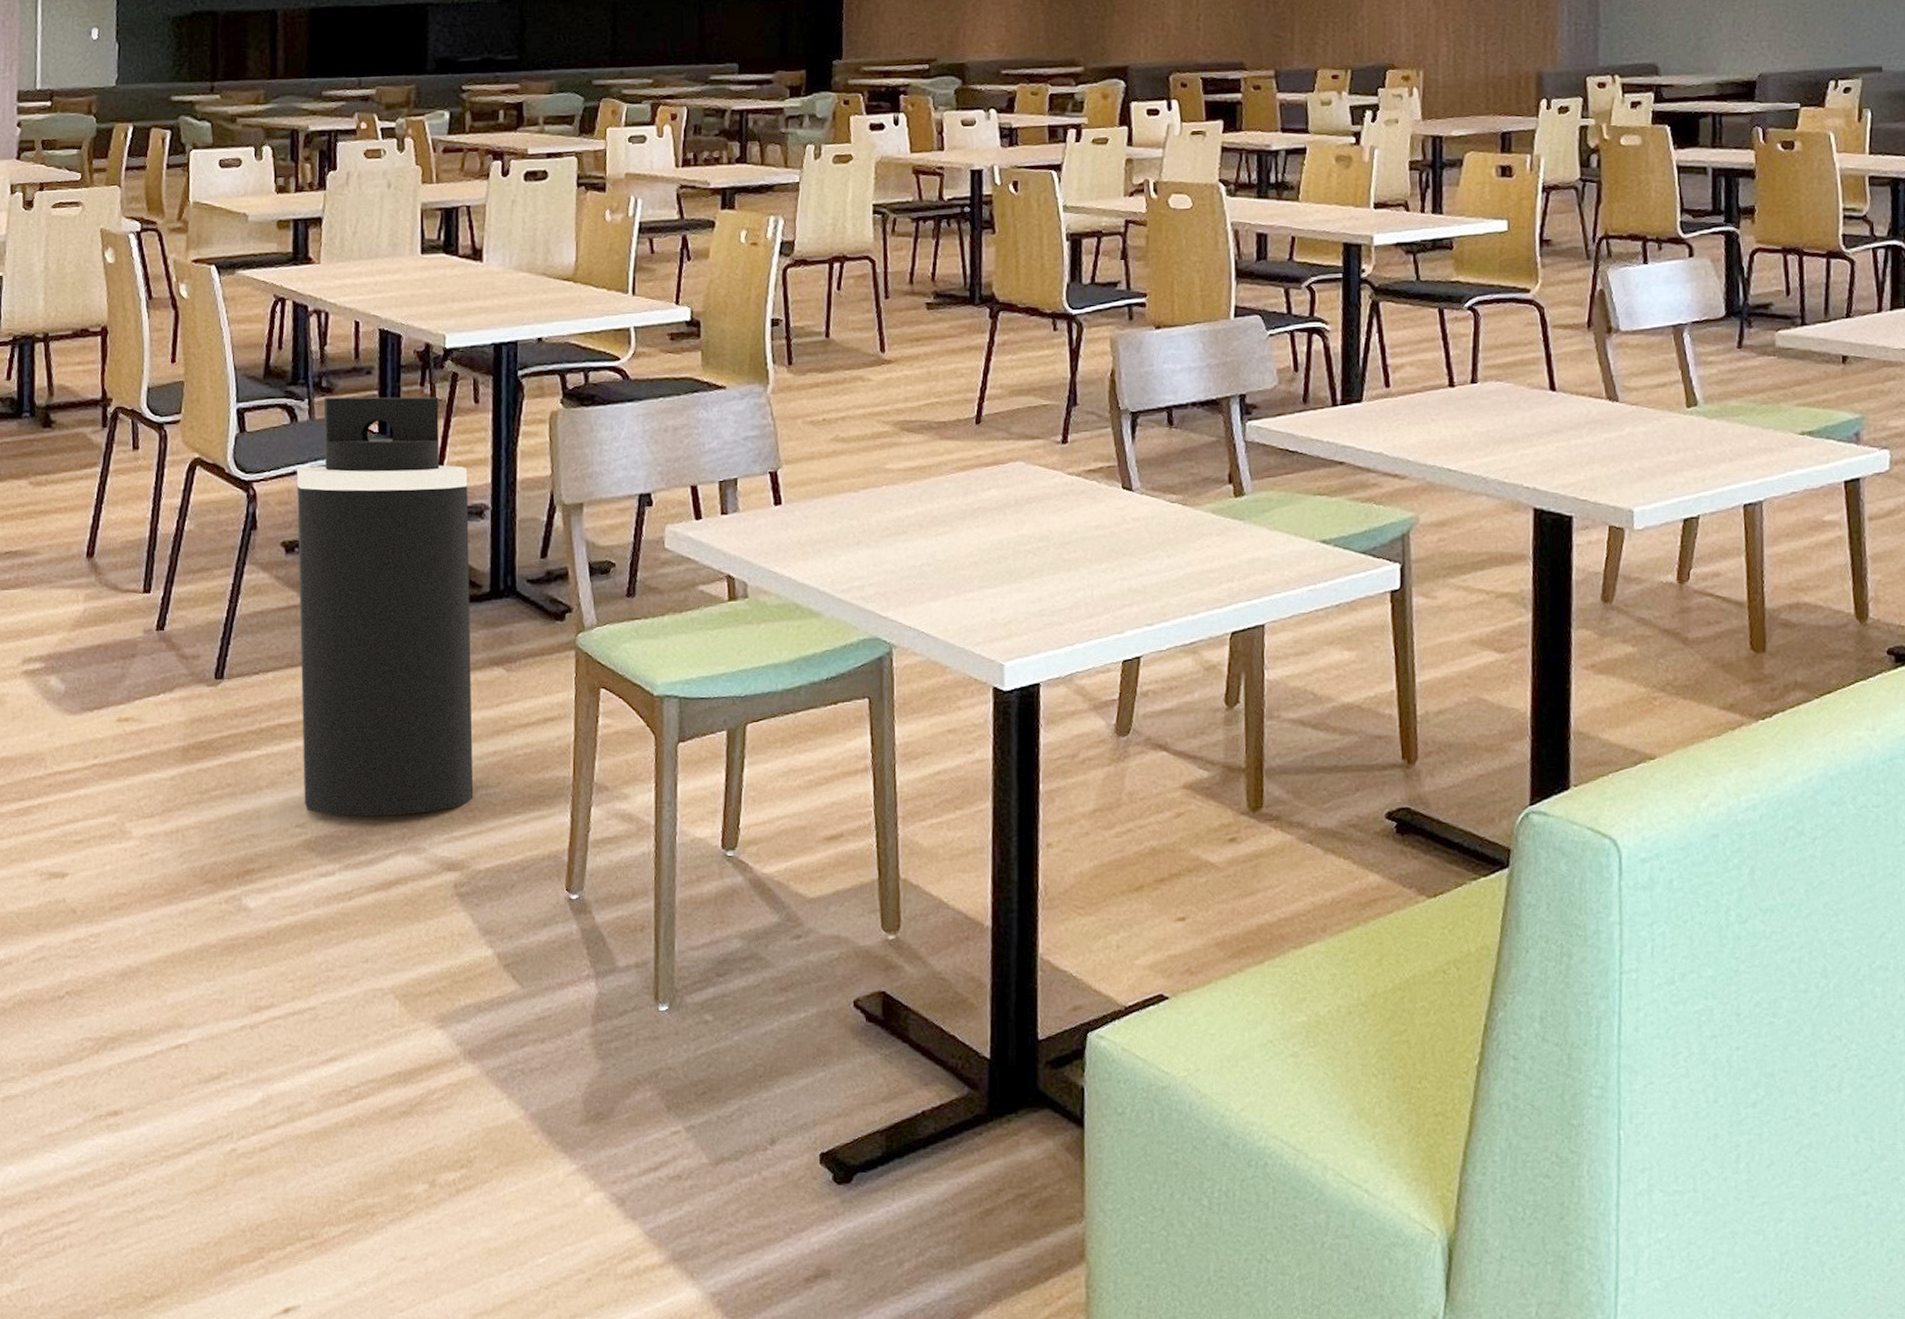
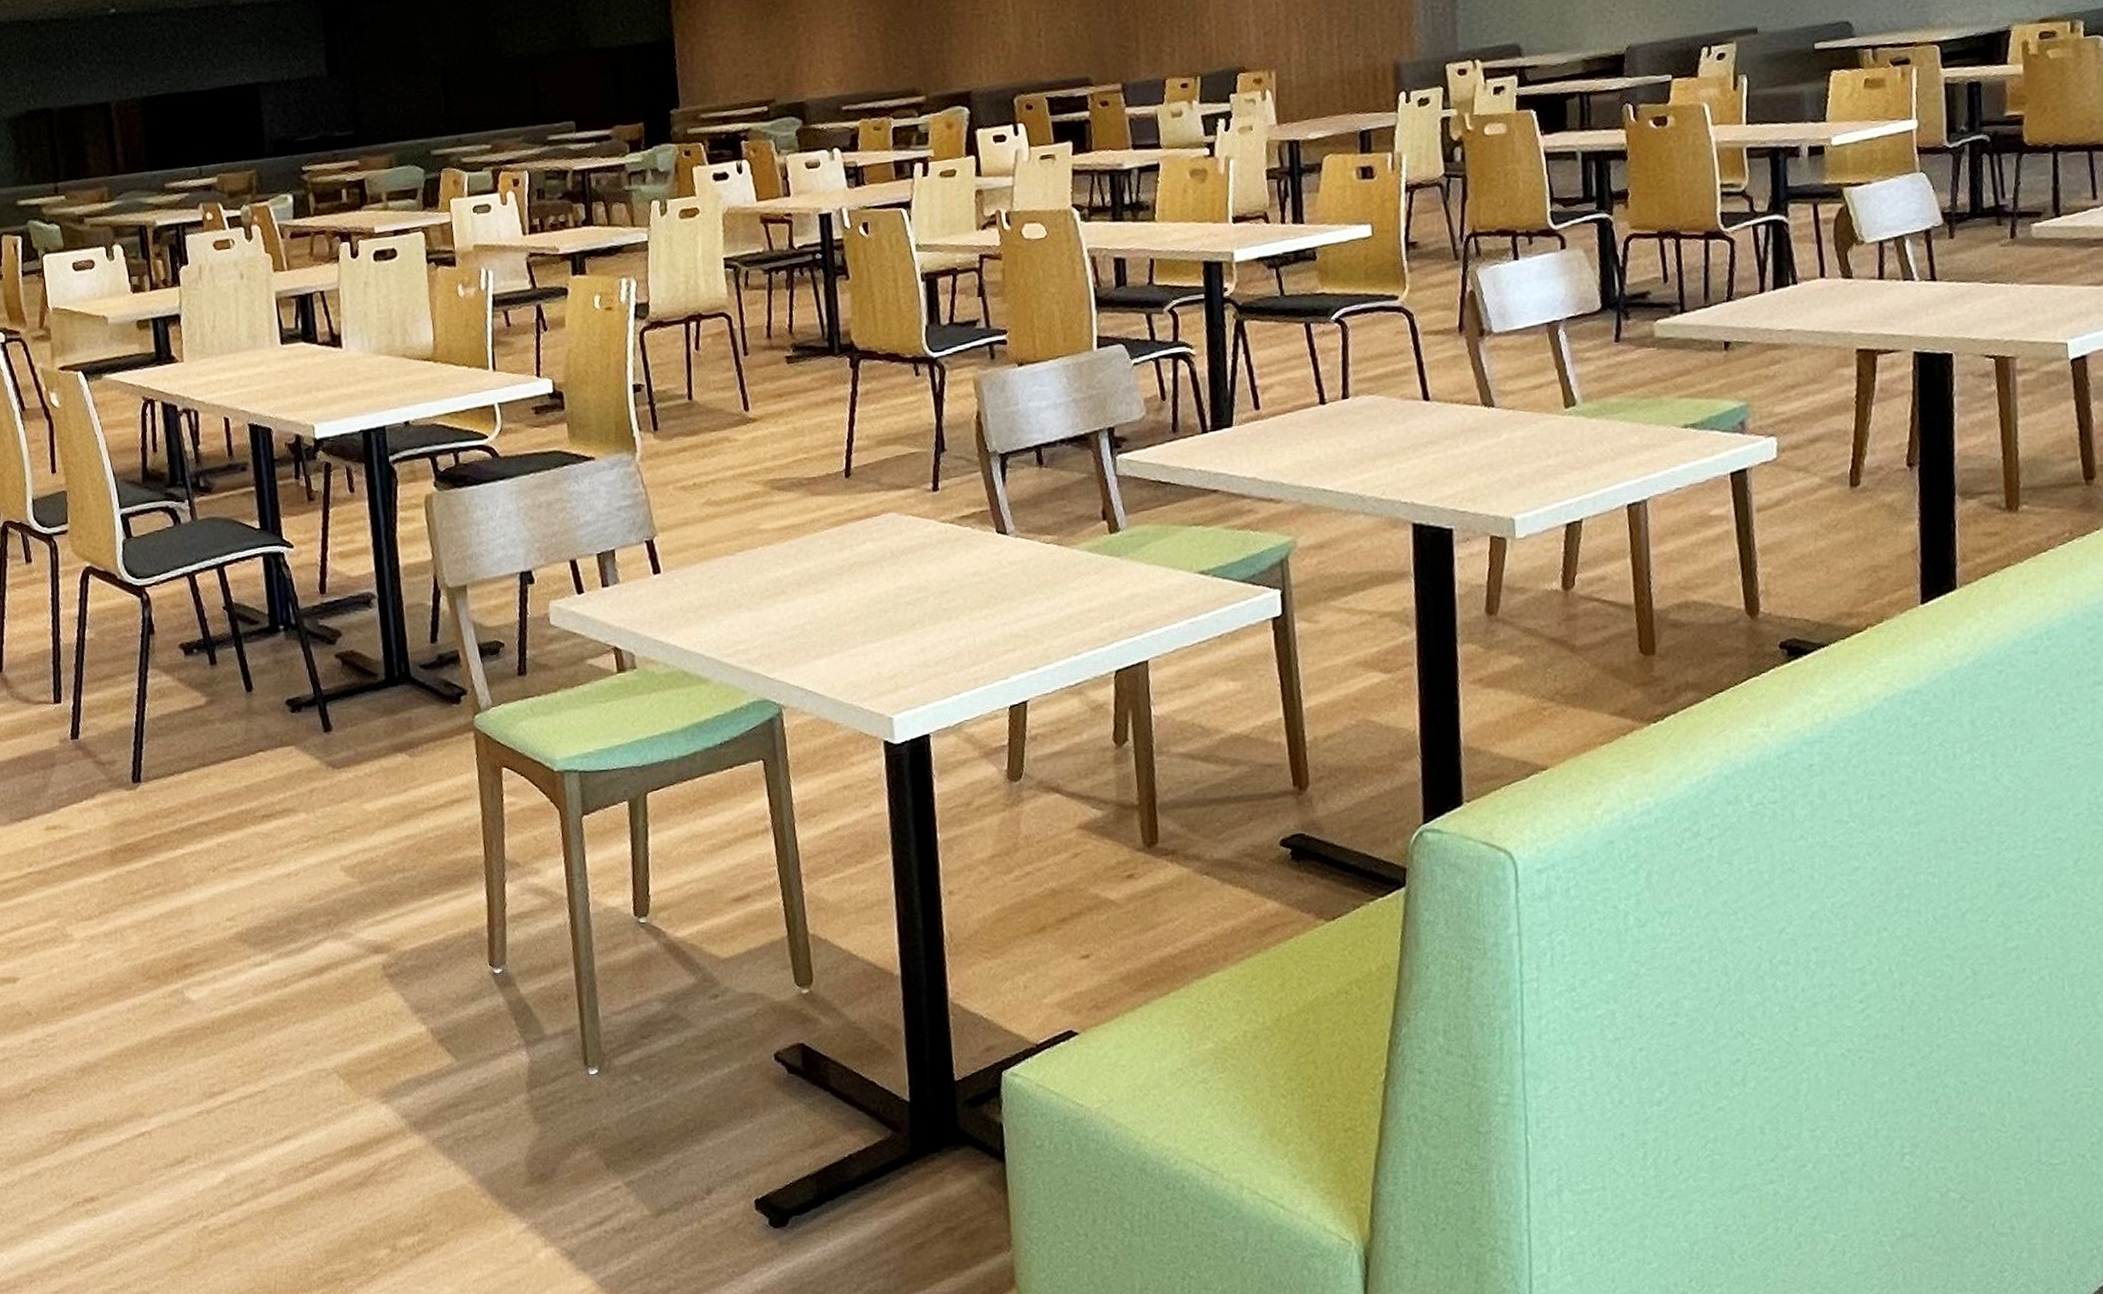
trash can: present [296,397,474,817] -> none [185,489,392,907]

